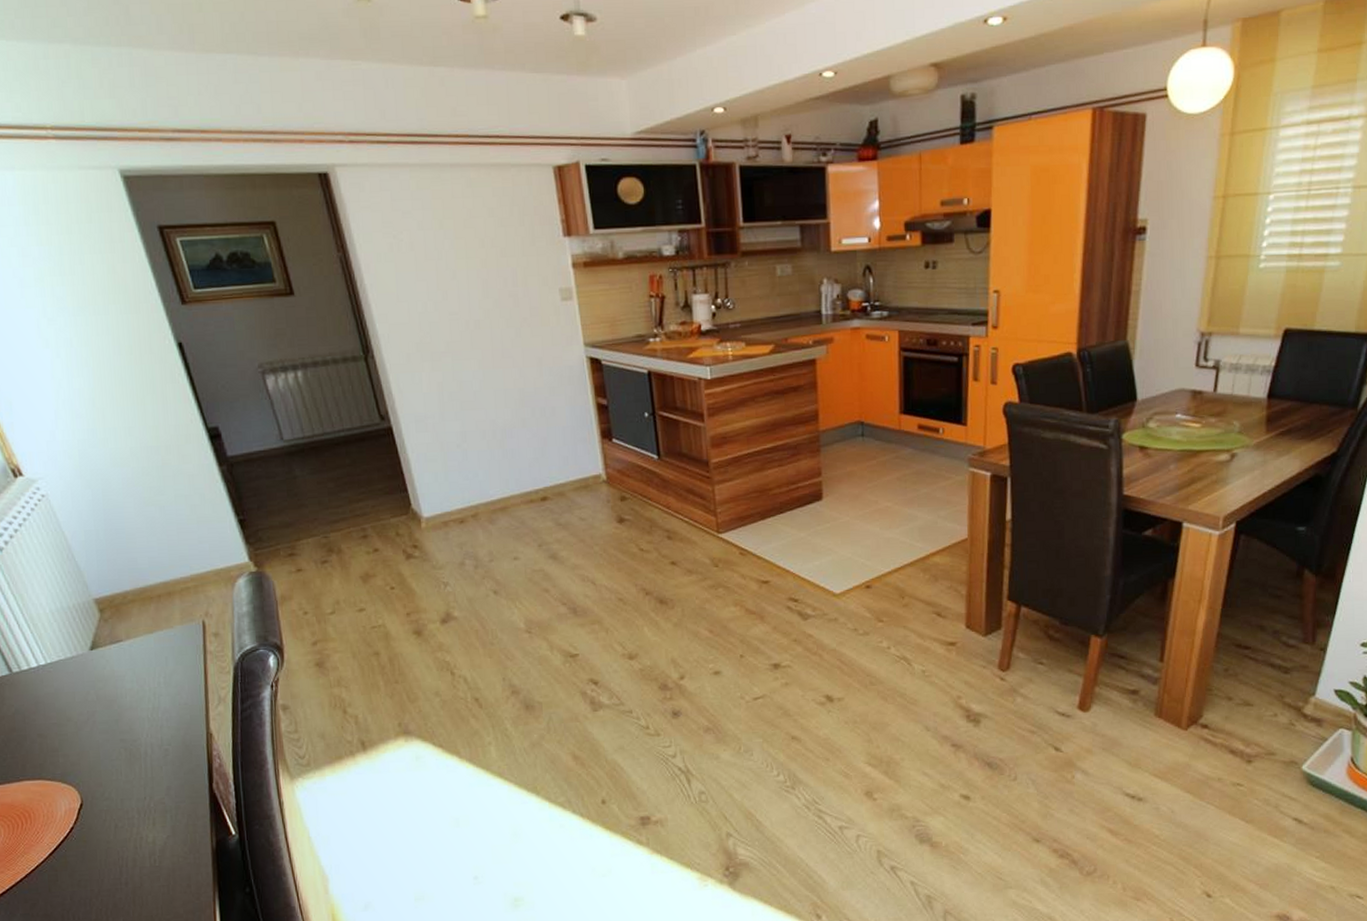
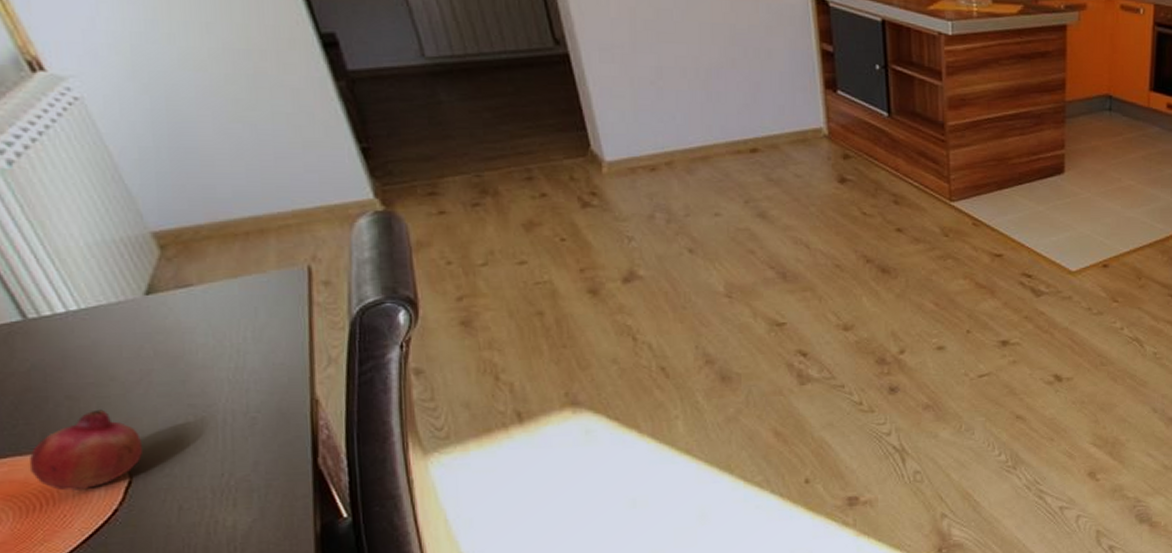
fruit: none [14,745,91,812] -> present [29,409,144,491]

